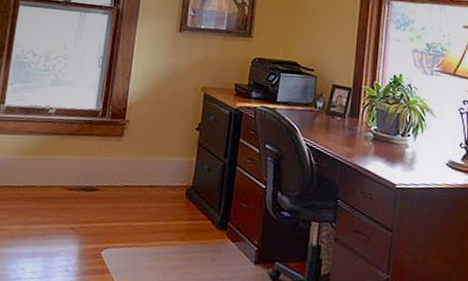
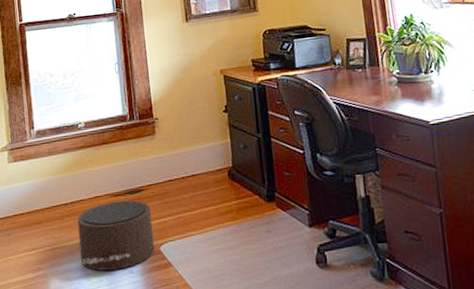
pouf: none [19,194,102,266] -> present [77,200,155,271]

